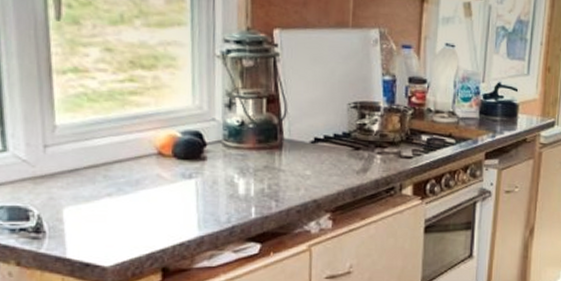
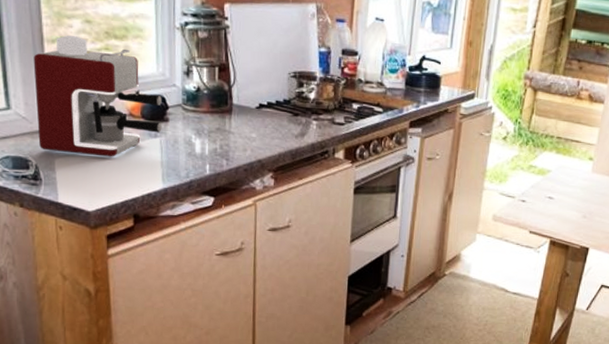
coffee maker: none [38,65,198,203] -> present [33,35,162,157]

